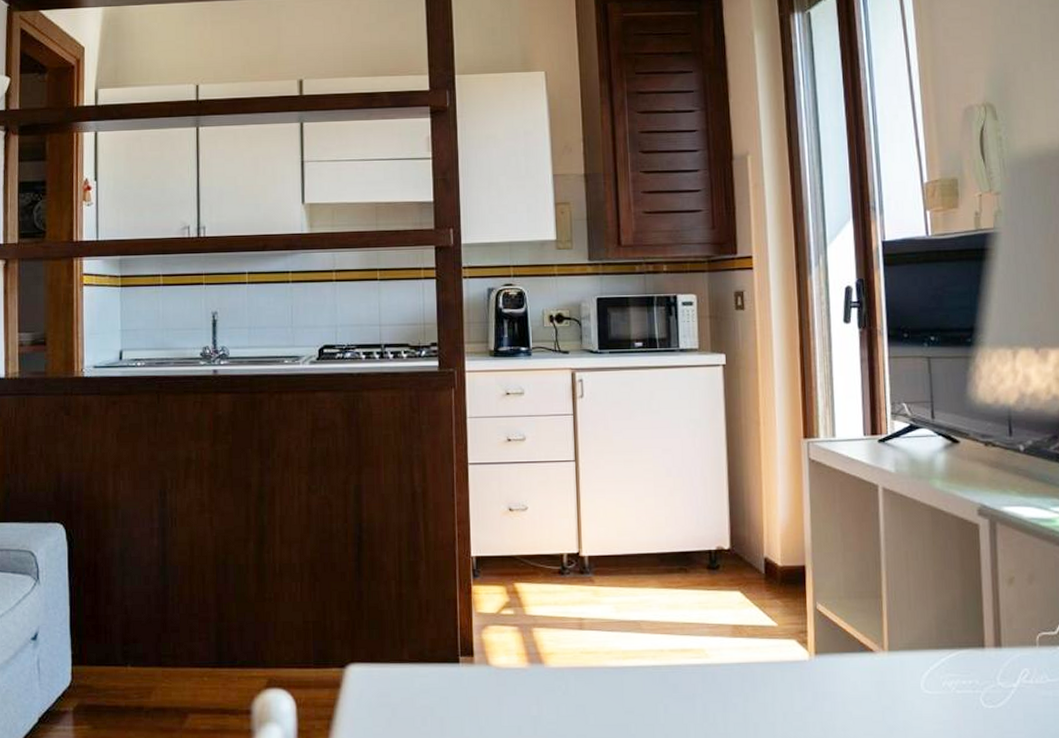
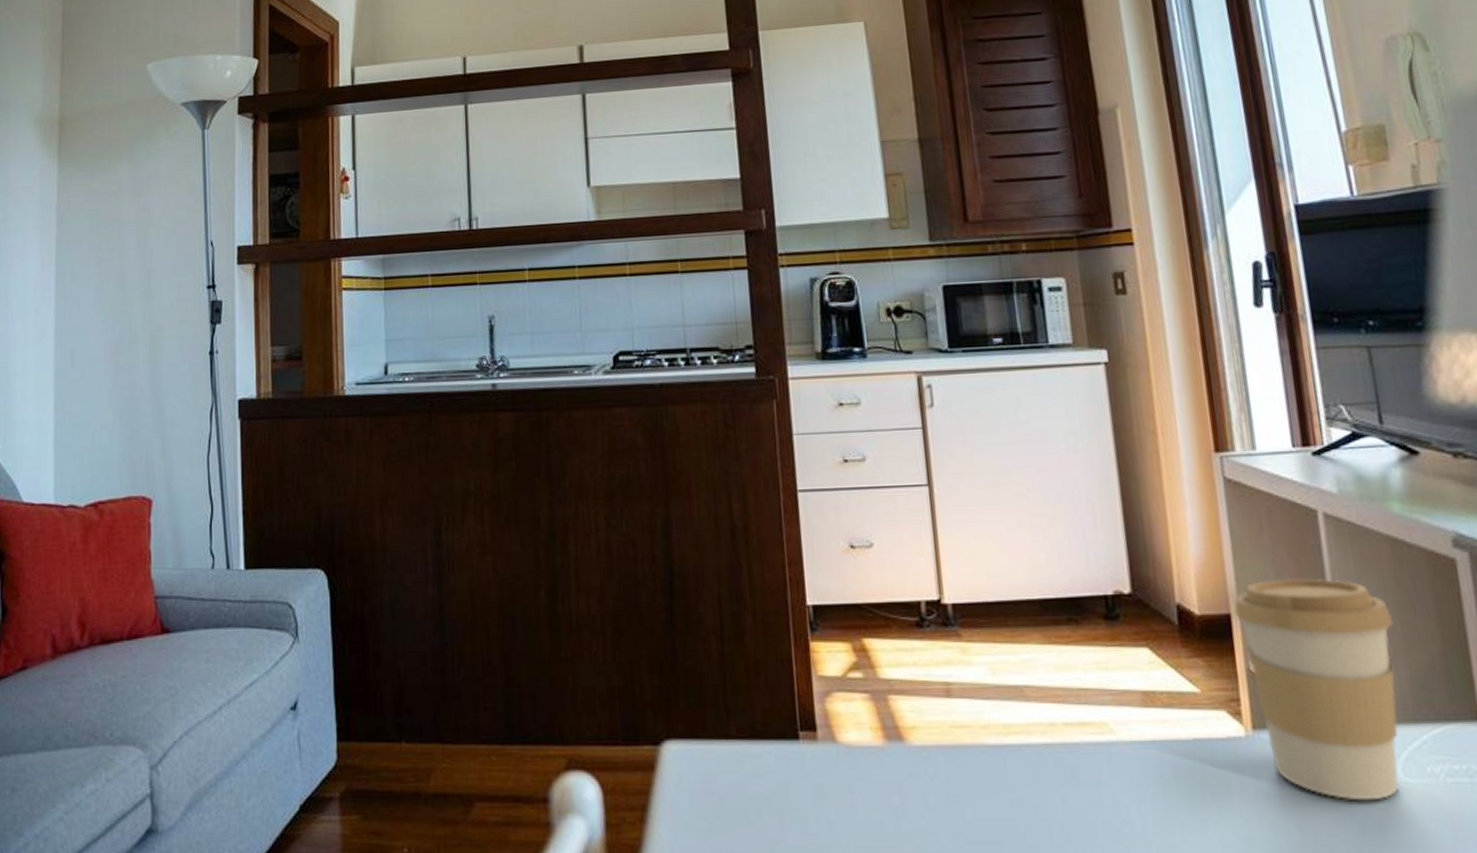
coffee cup: none [808,538,928,708] -> present [1233,578,1399,801]

